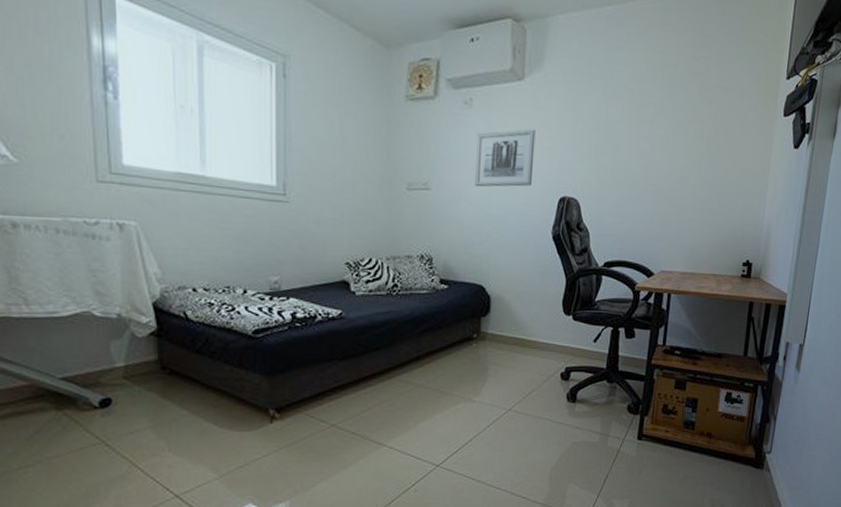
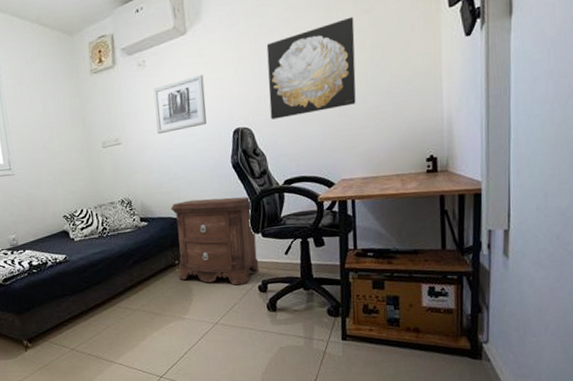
nightstand: none [475,267,567,370] -> present [170,196,260,286]
wall art: none [600,103,697,196] -> present [266,16,356,120]

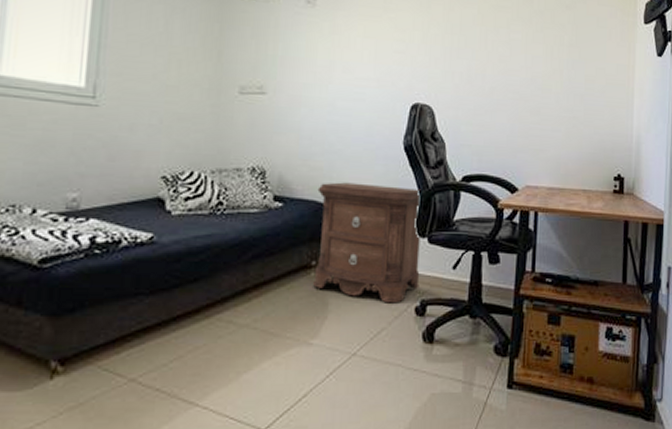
wall art: present [153,74,207,135] -> none [316,30,385,92]
wall art: present [266,16,356,120] -> none [456,8,555,104]

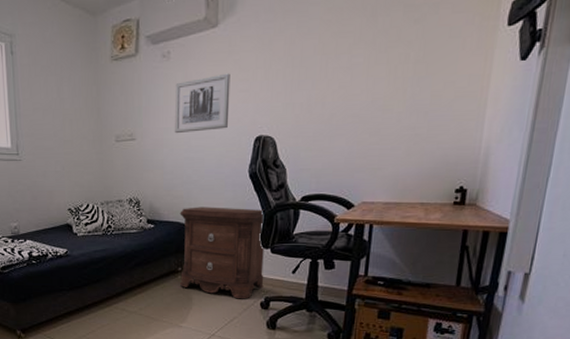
wall art: none [316,30,385,92] -> present [174,73,230,134]

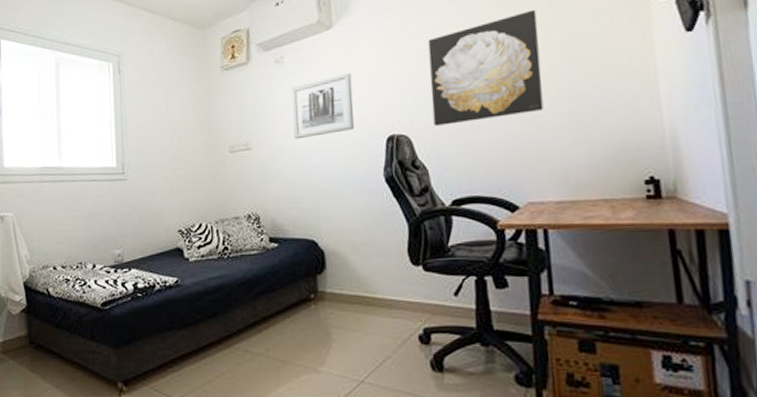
nightstand: present [180,207,264,299] -> none [307,218,420,332]
wall art: none [296,25,402,130] -> present [427,9,544,126]

